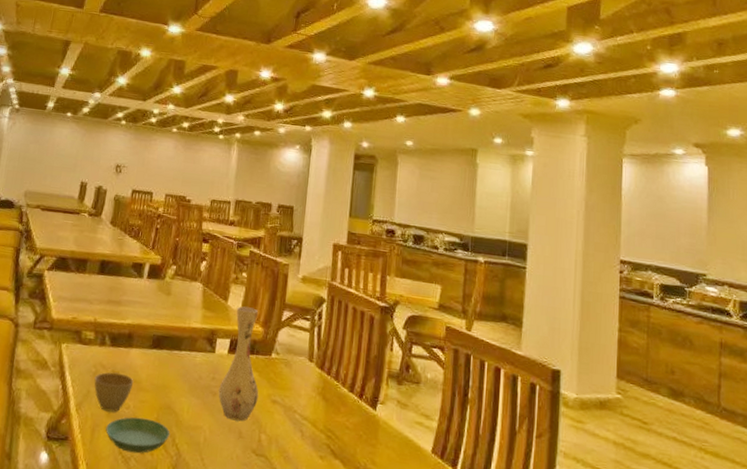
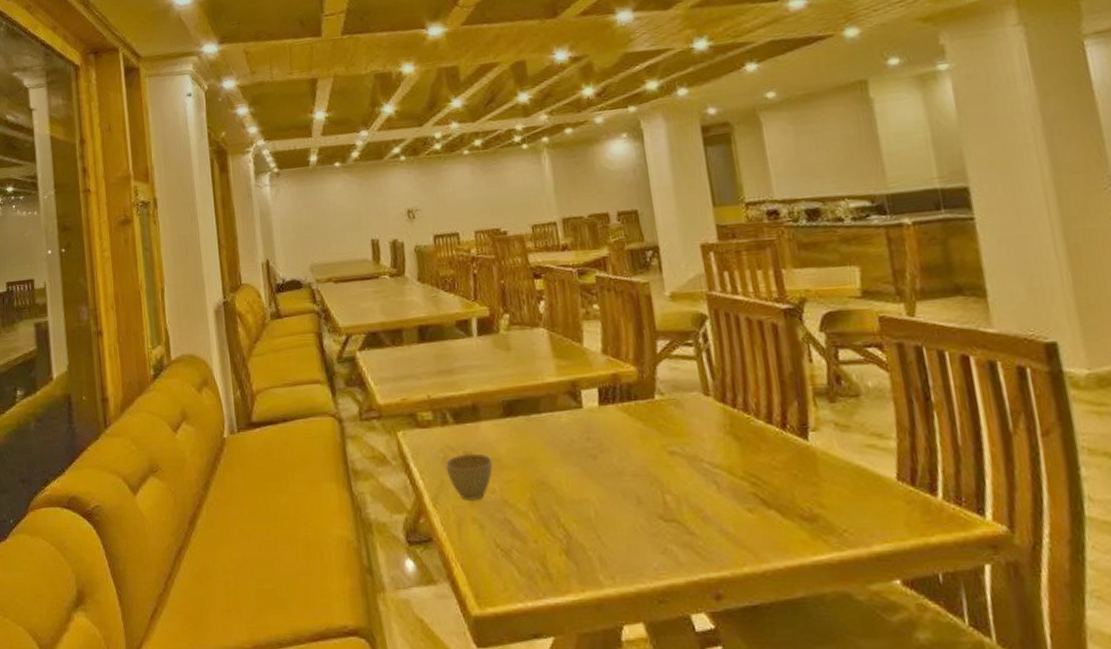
saucer: present [105,417,170,454] -> none [473,500,552,544]
vase: present [218,306,259,422] -> none [596,344,651,485]

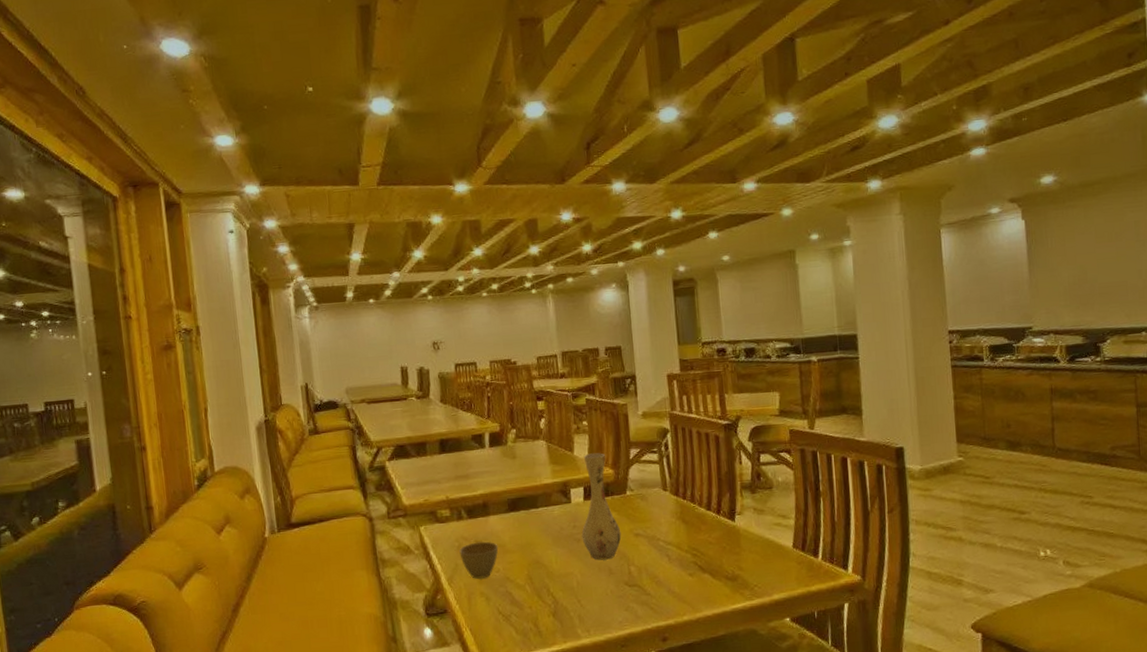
vase: none [596,344,651,485] -> present [581,453,622,560]

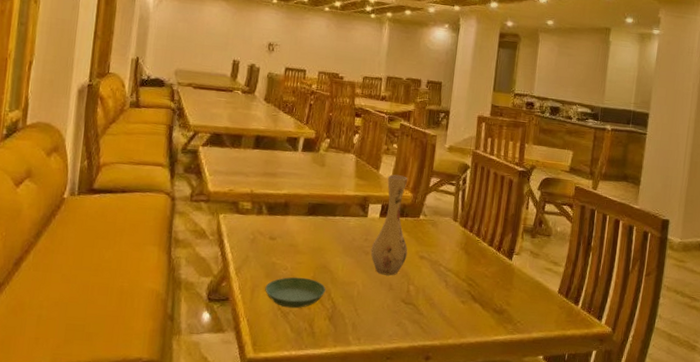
cup: present [459,541,499,579] -> none [252,238,291,274]
saucer: none [481,576,544,611] -> present [265,277,326,309]

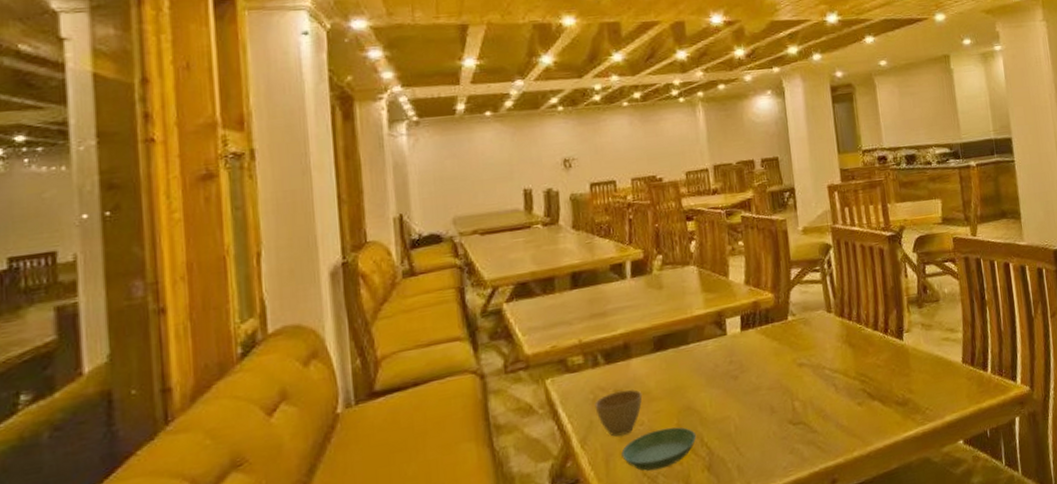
cup: none [252,238,291,274] -> present [594,389,643,437]
vase: present [370,174,408,276] -> none [739,275,784,399]

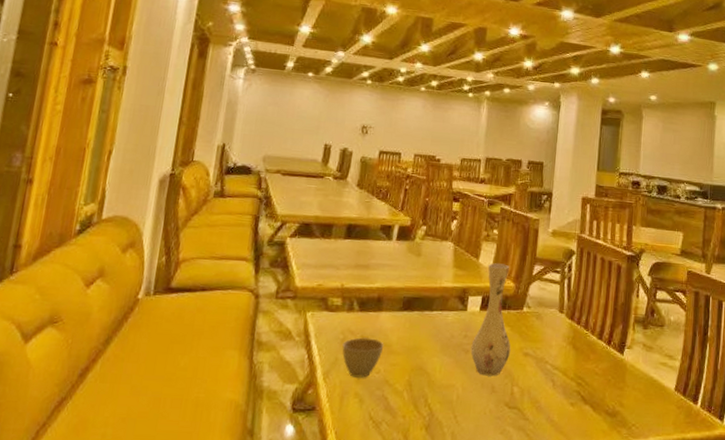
saucer: present [621,427,697,471] -> none [355,380,423,417]
vase: none [739,275,784,399] -> present [470,263,511,376]

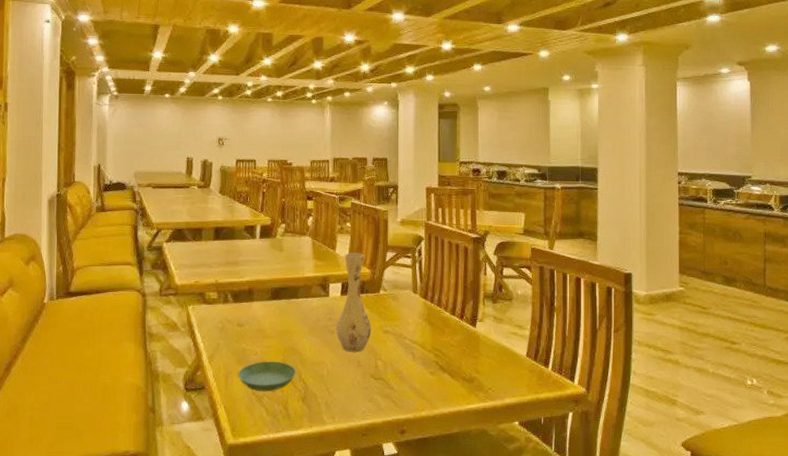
cup: present [342,337,384,378] -> none [222,325,258,360]
saucer: none [355,380,423,417] -> present [238,361,297,392]

